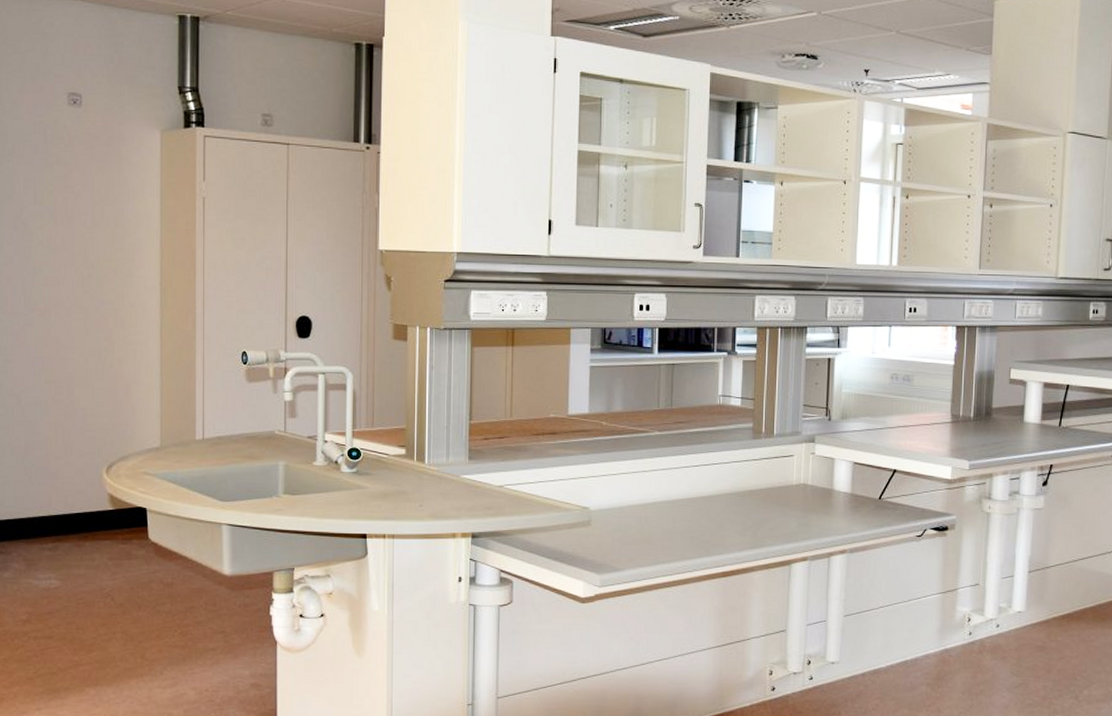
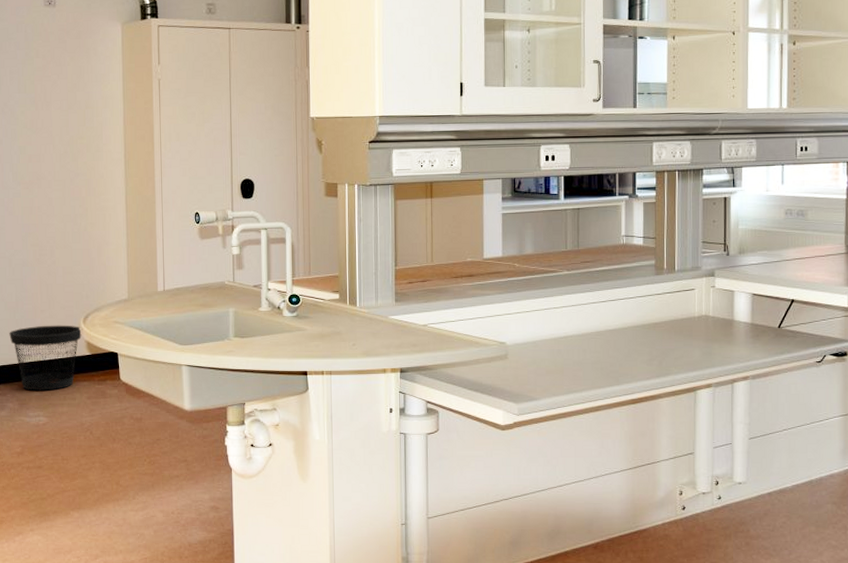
wastebasket: none [16,474,105,550] -> present [9,325,83,391]

